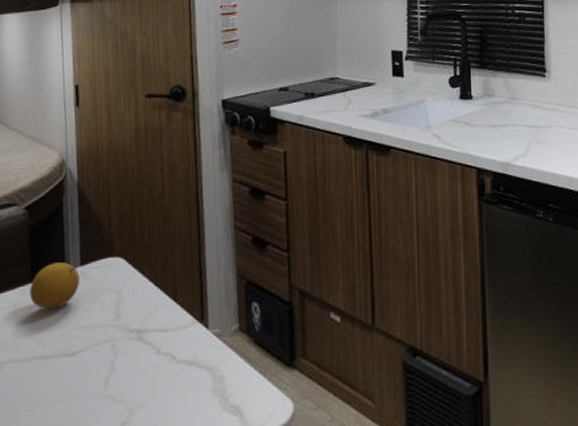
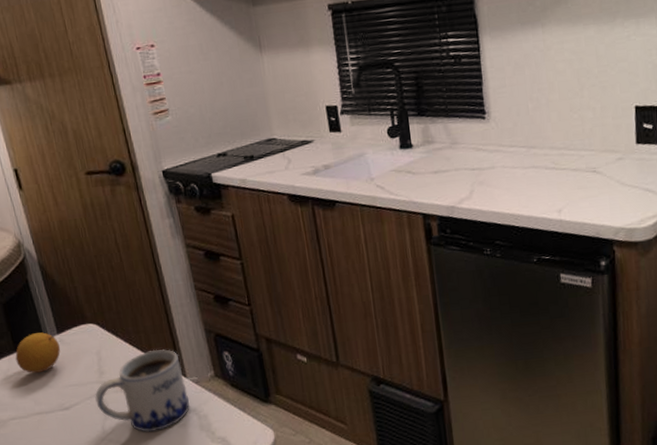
mug: none [105,293,207,393] -> present [95,349,190,433]

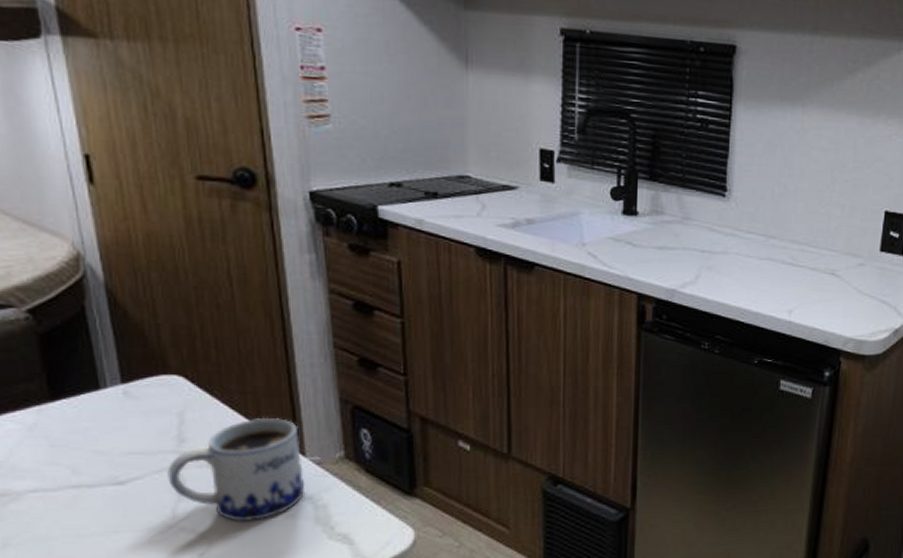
fruit: present [15,332,61,374] -> none [49,379,124,433]

